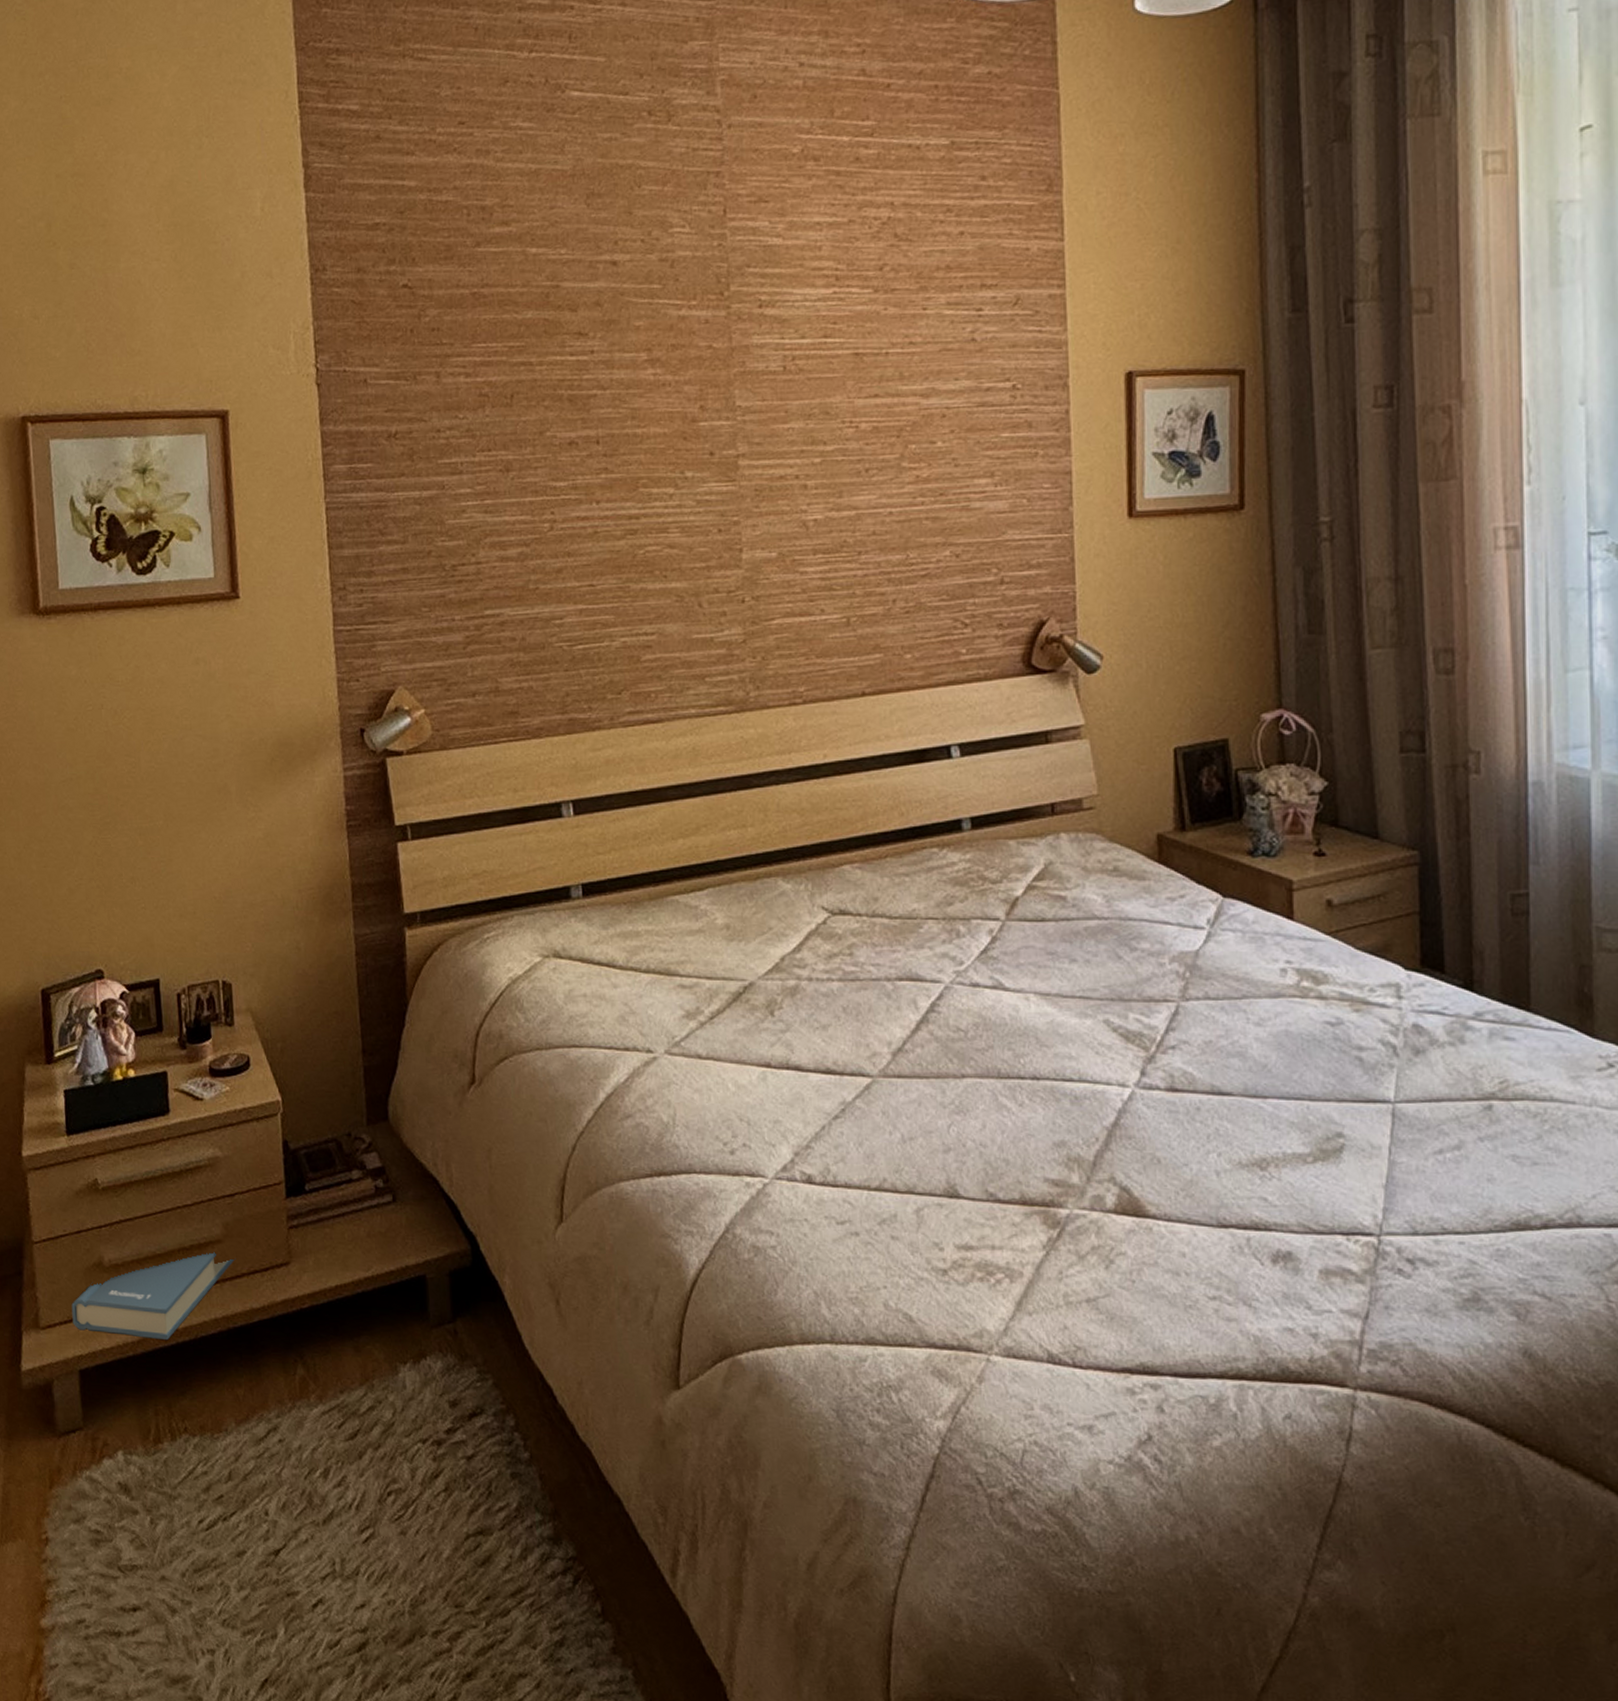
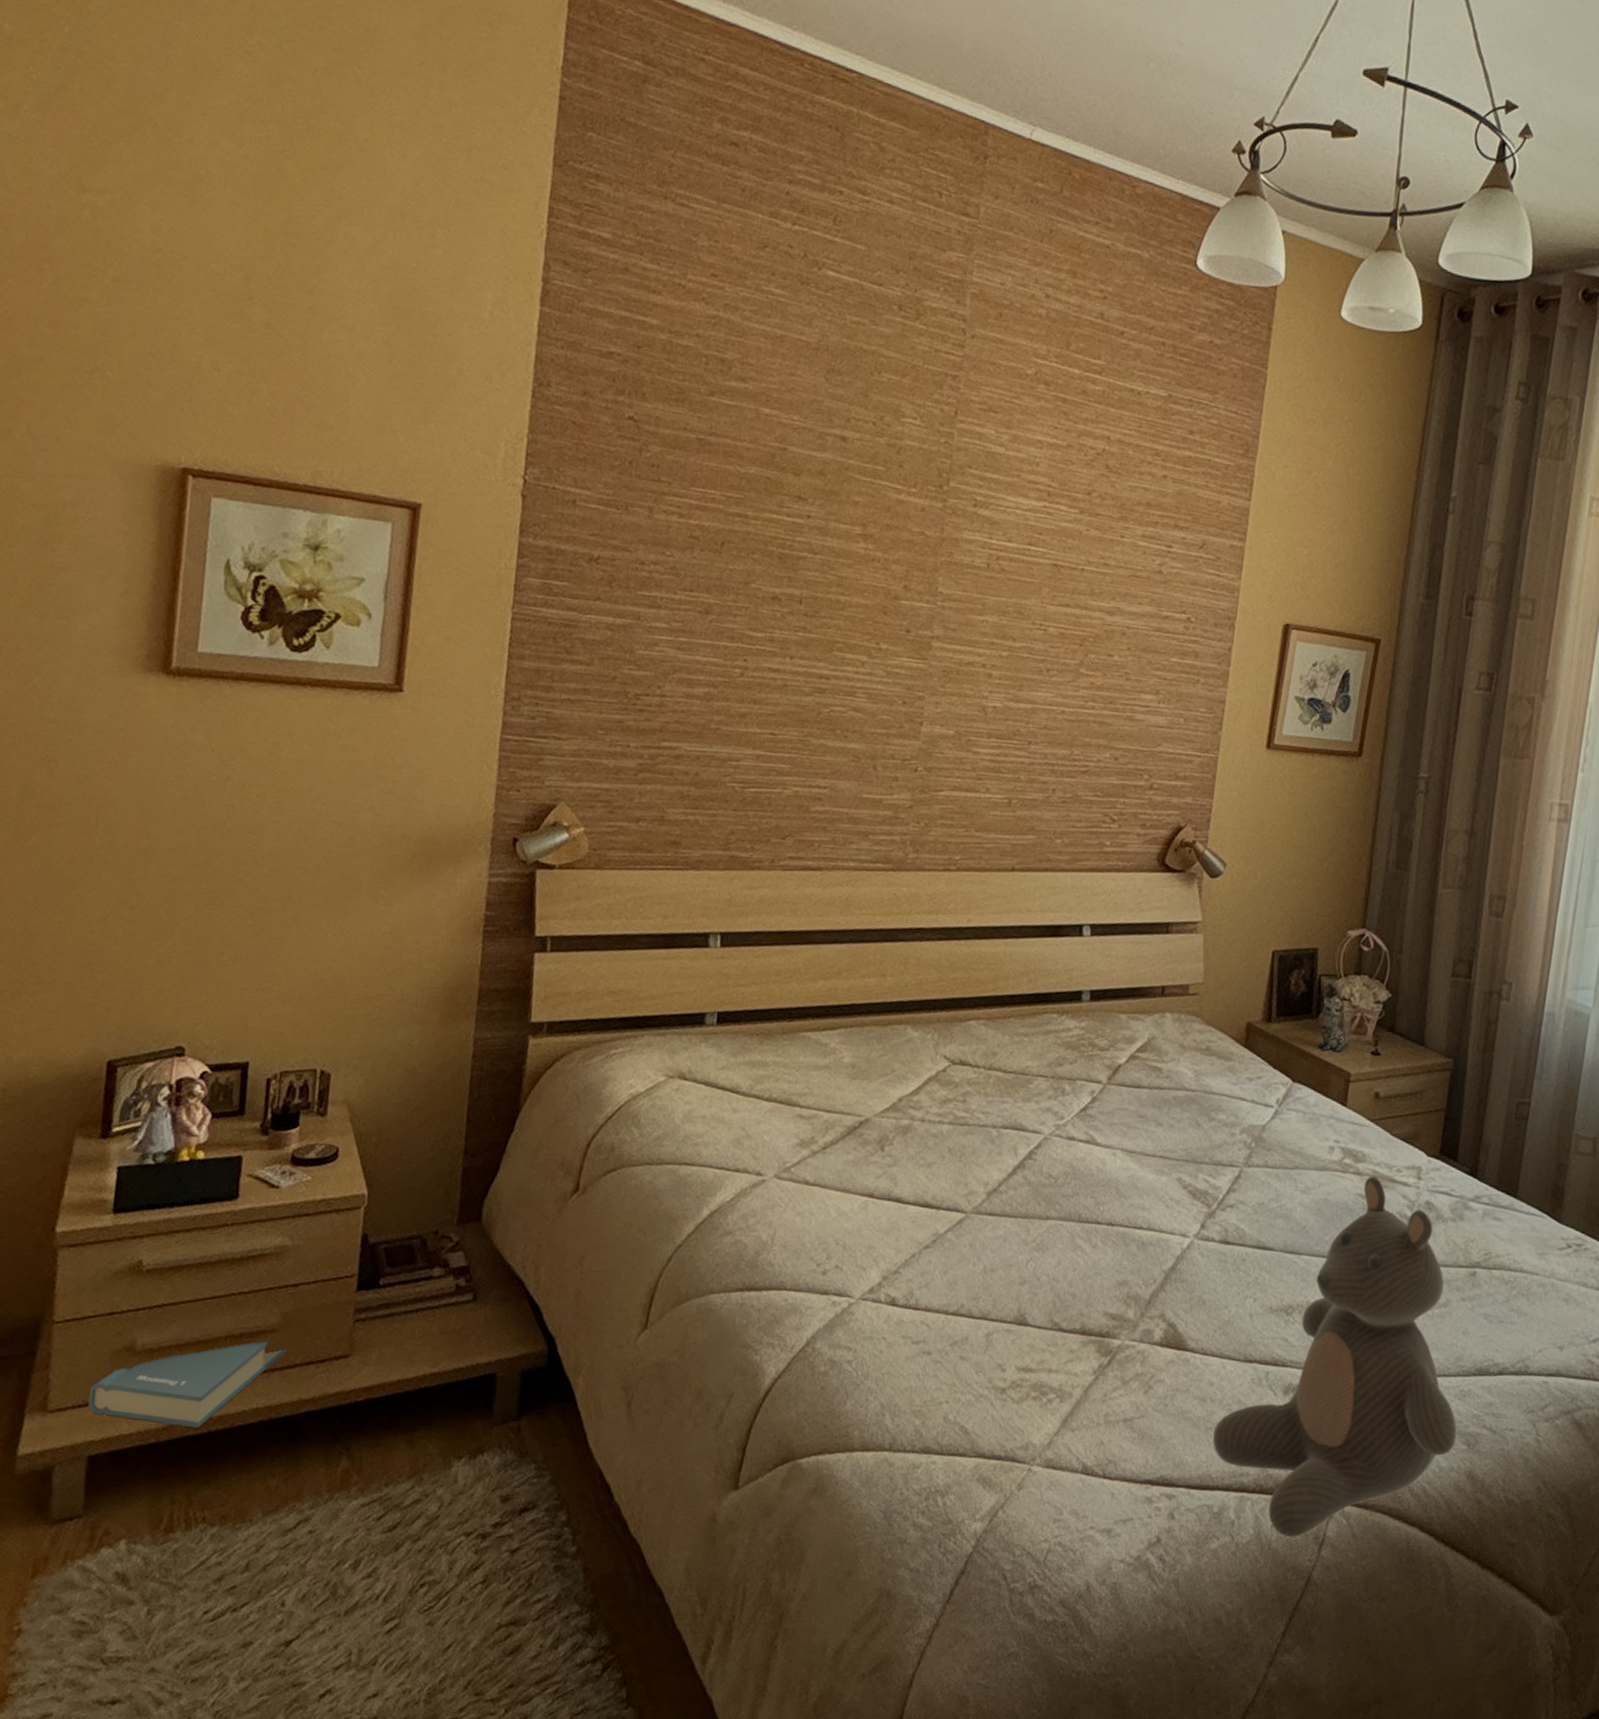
teddy bear: none [1194,999,1501,1432] -> present [1212,1176,1457,1538]

